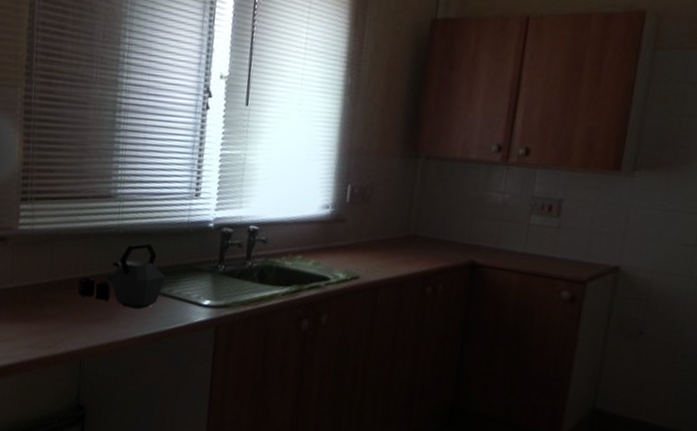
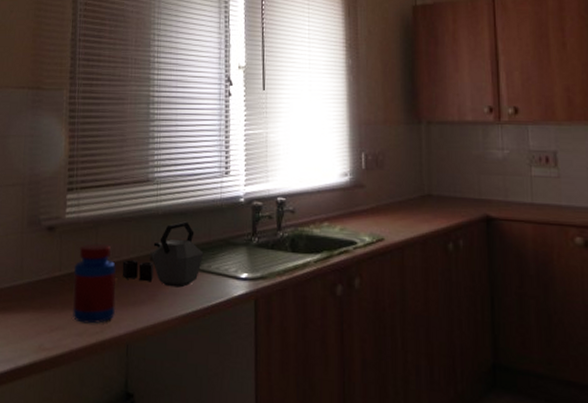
jar: none [24,258,72,338] -> present [72,243,116,324]

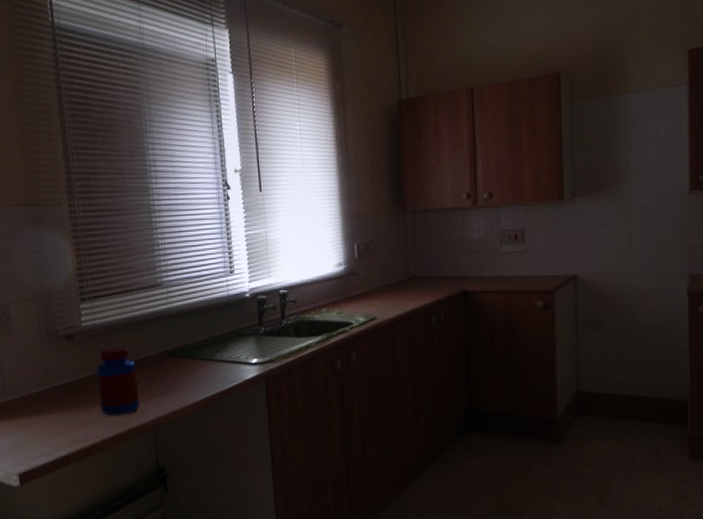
kettle: present [122,221,204,288] -> none [141,319,217,377]

